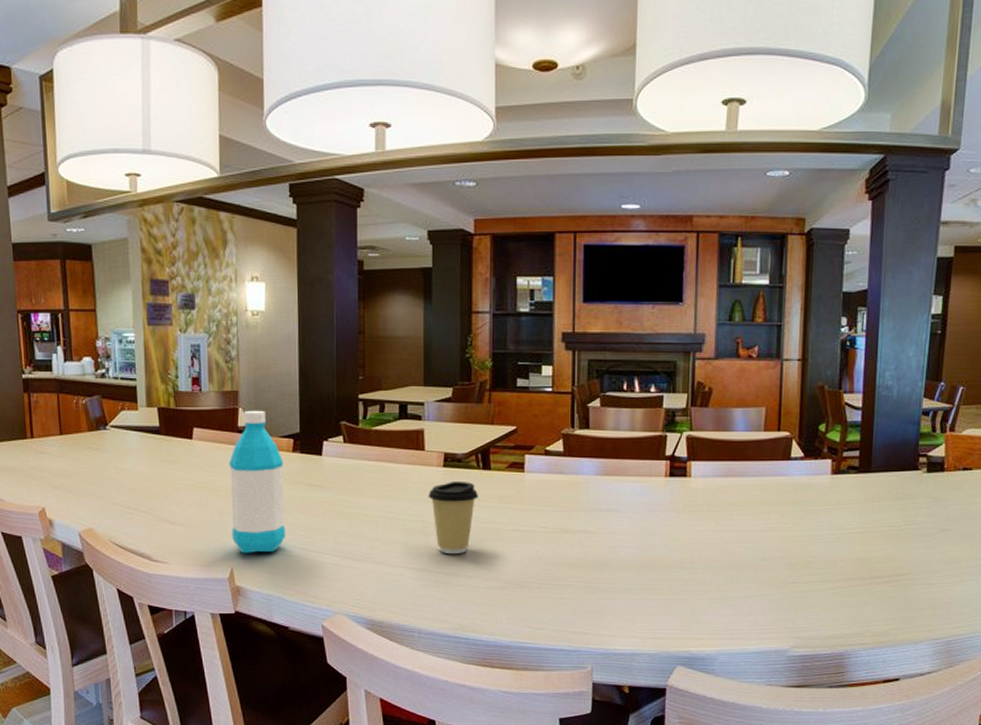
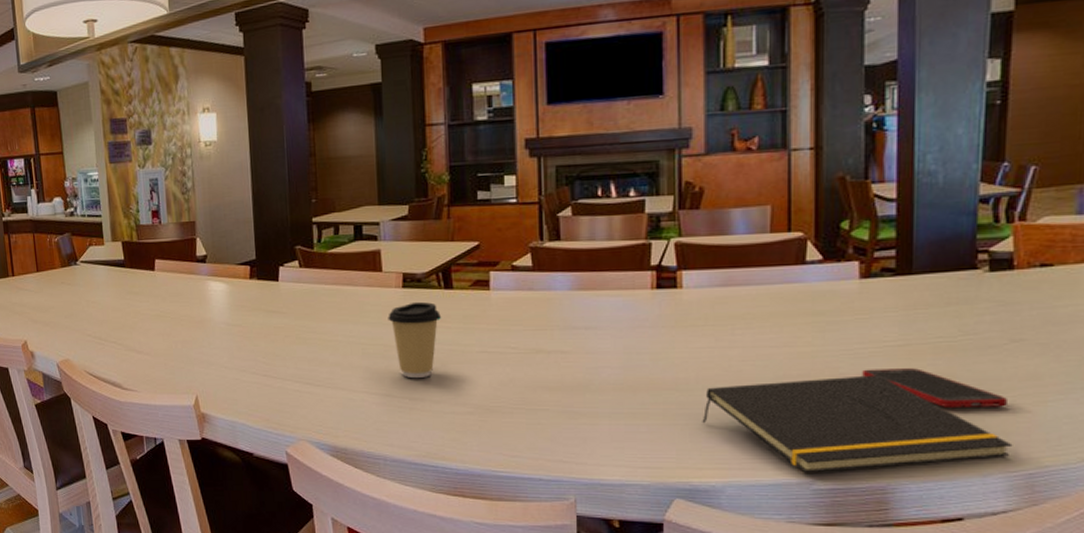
water bottle: present [229,410,286,554] -> none [189,239,247,381]
notepad: none [702,557,938,642] -> present [702,375,1013,473]
cell phone: none [830,552,935,587] -> present [862,368,1007,409]

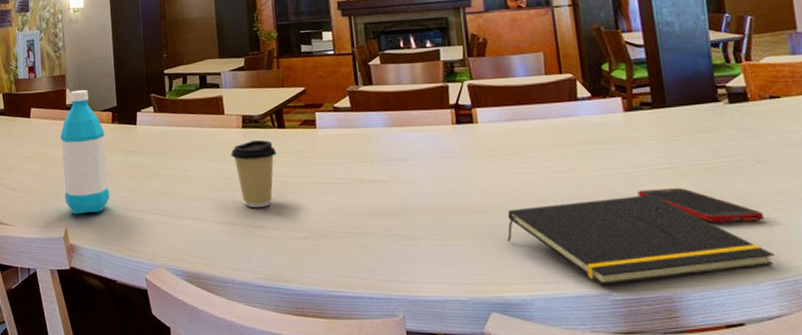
water bottle: none [189,239,247,381] -> present [60,89,110,215]

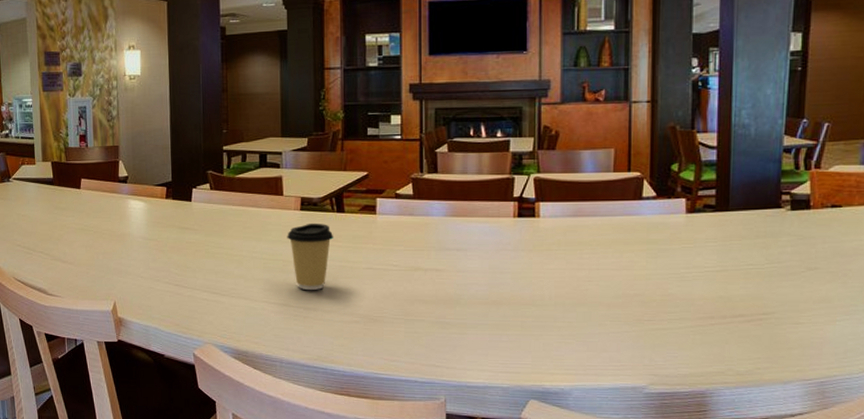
water bottle: present [60,89,110,215] -> none [111,162,161,289]
notepad: present [507,195,775,285] -> none [554,296,808,379]
cell phone: present [638,188,764,223] -> none [687,290,804,326]

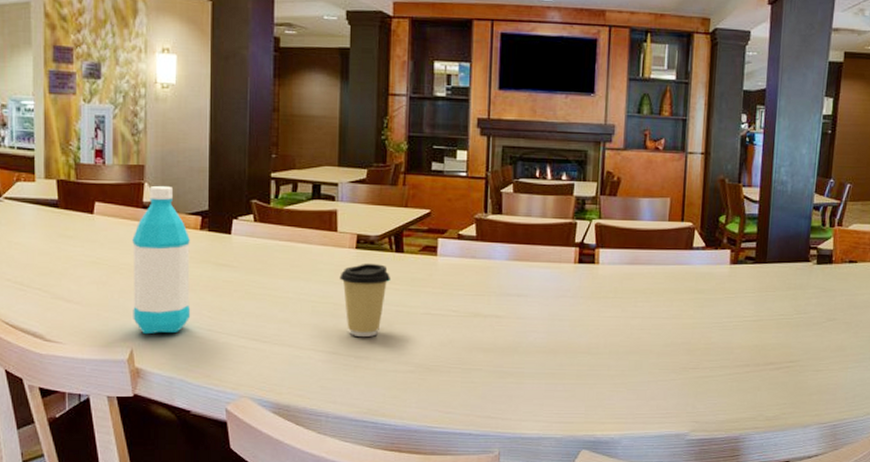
water bottle: none [111,162,161,289] -> present [132,185,191,335]

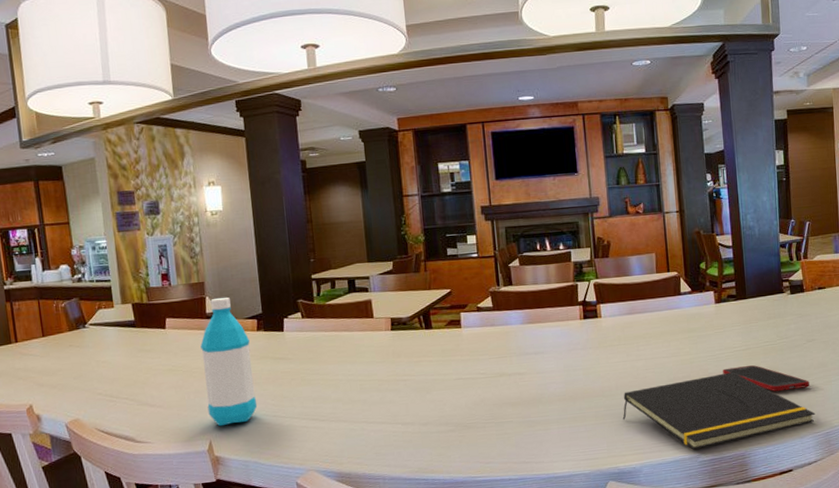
coffee cup: present [339,263,392,338] -> none [380,341,425,407]
notepad: none [607,344,825,426] -> present [622,372,816,450]
cell phone: none [727,339,823,373] -> present [723,365,809,392]

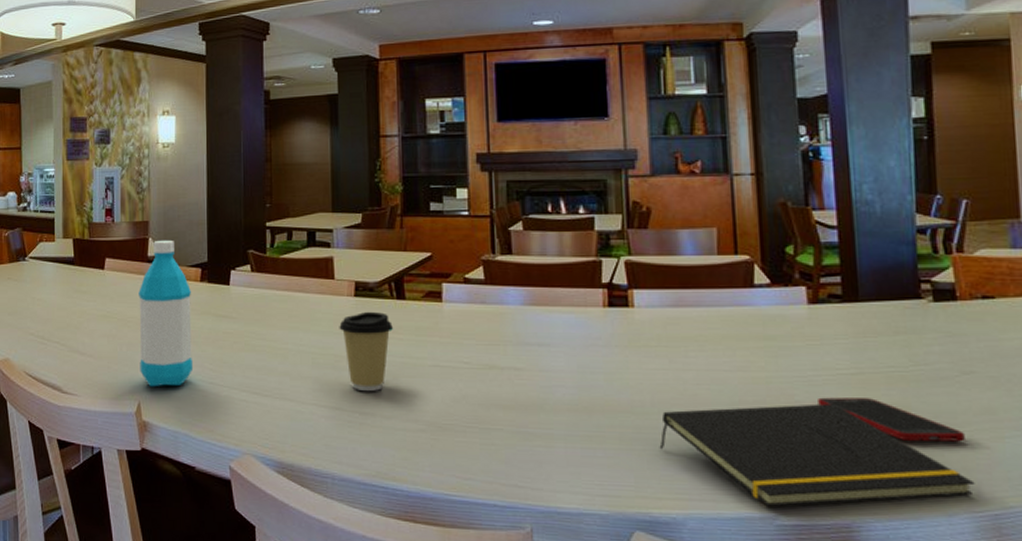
coffee cup: none [380,341,425,407] -> present [339,311,394,392]

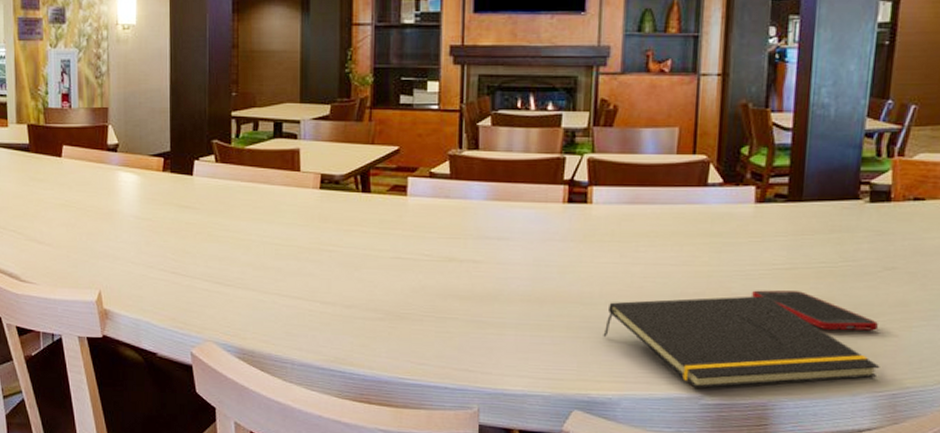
water bottle: present [139,240,194,387] -> none [98,127,155,277]
coffee cup: present [339,311,394,392] -> none [303,204,358,283]

